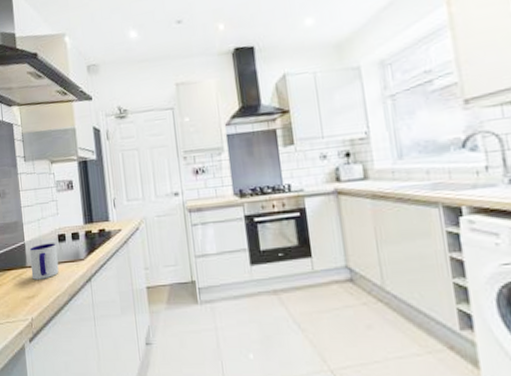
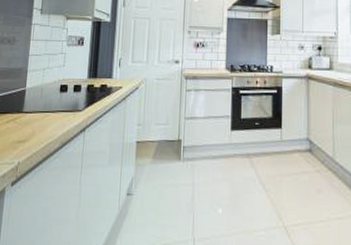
mug: present [29,243,59,280] -> none [26,92,57,126]

